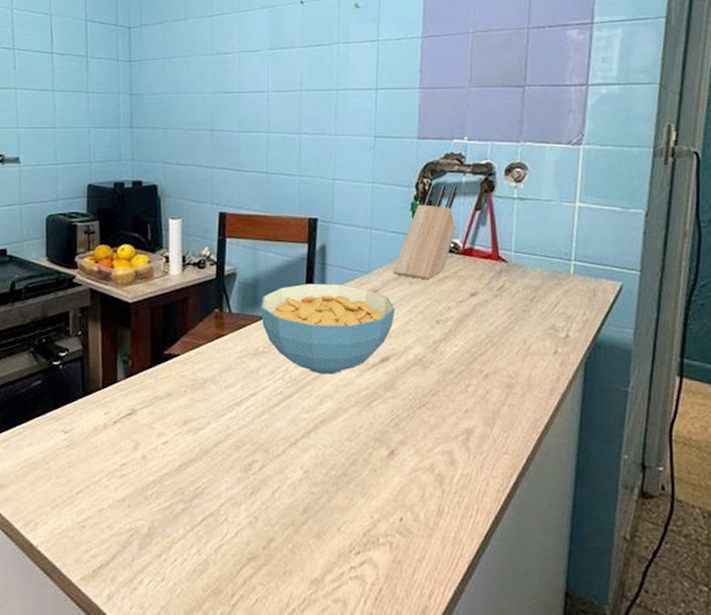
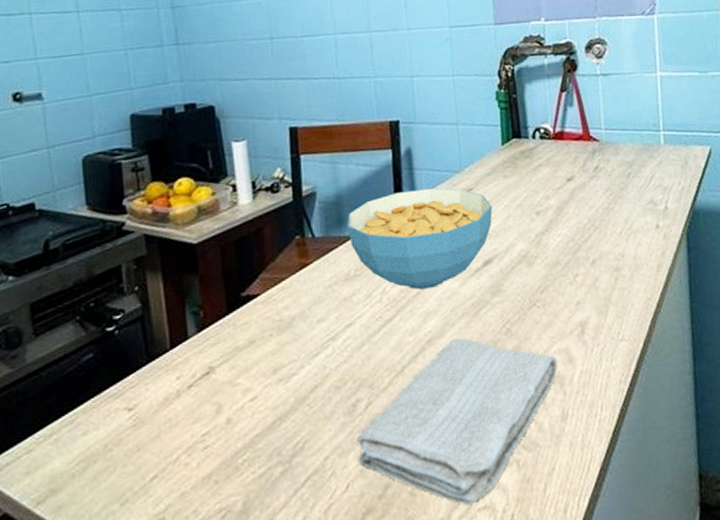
washcloth: none [248,423,440,572] -> present [357,338,558,506]
knife block: present [393,184,457,280] -> none [485,68,545,171]

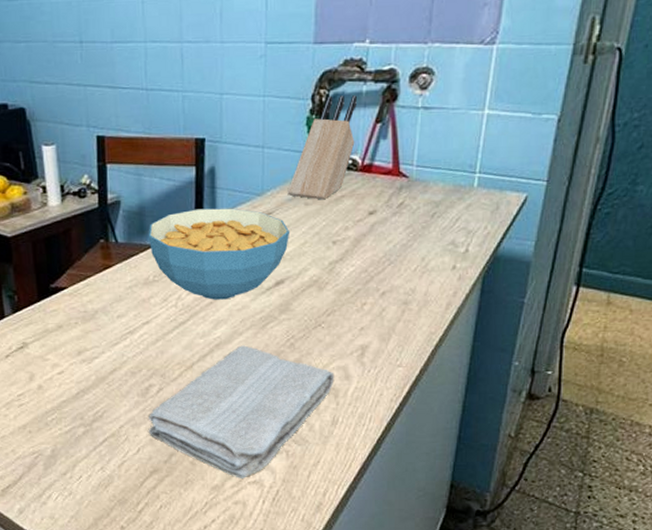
knife block: none [485,68,545,171] -> present [287,95,357,200]

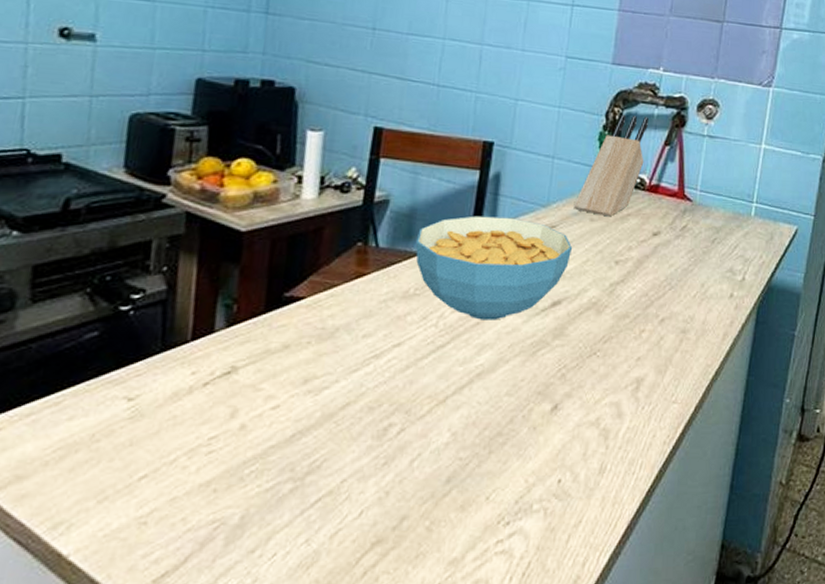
washcloth: present [148,345,334,478] -> none [378,375,606,548]

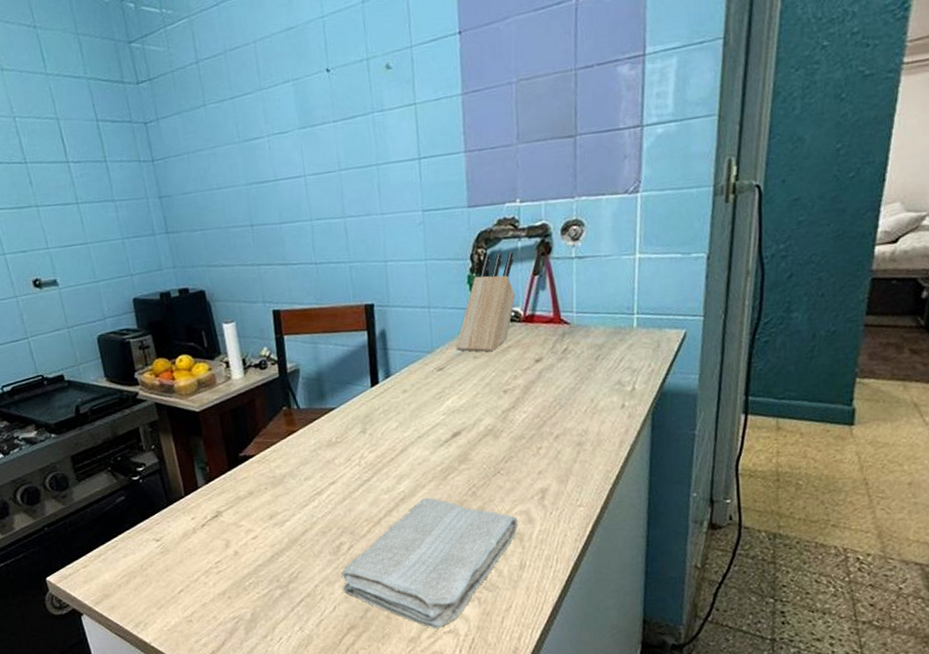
washcloth: none [378,375,606,548] -> present [342,497,518,629]
cereal bowl: present [415,216,573,320] -> none [327,367,462,456]

